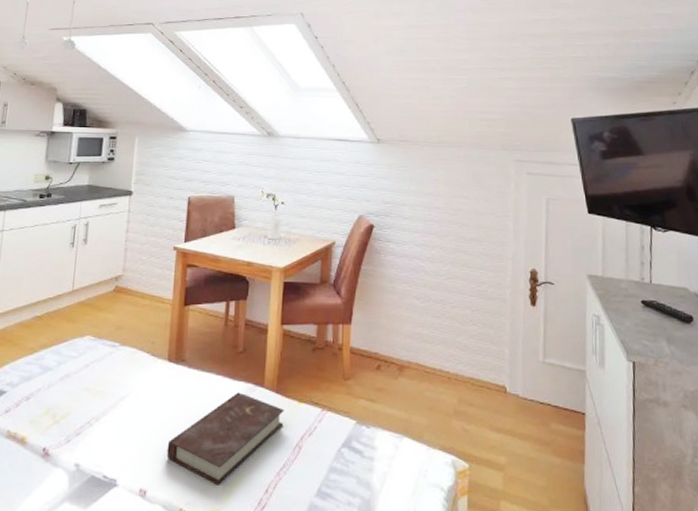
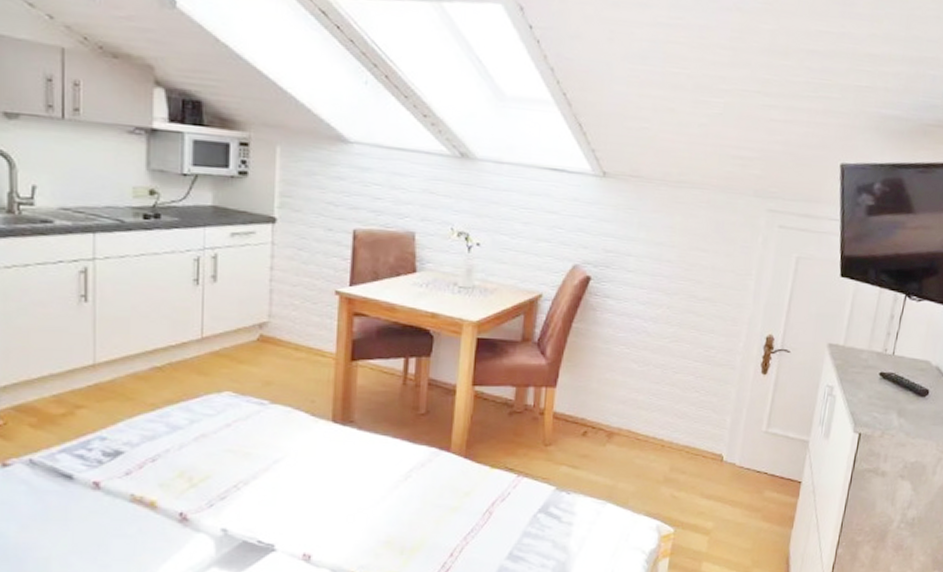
book: present [166,392,284,485] -> none [334,456,474,550]

